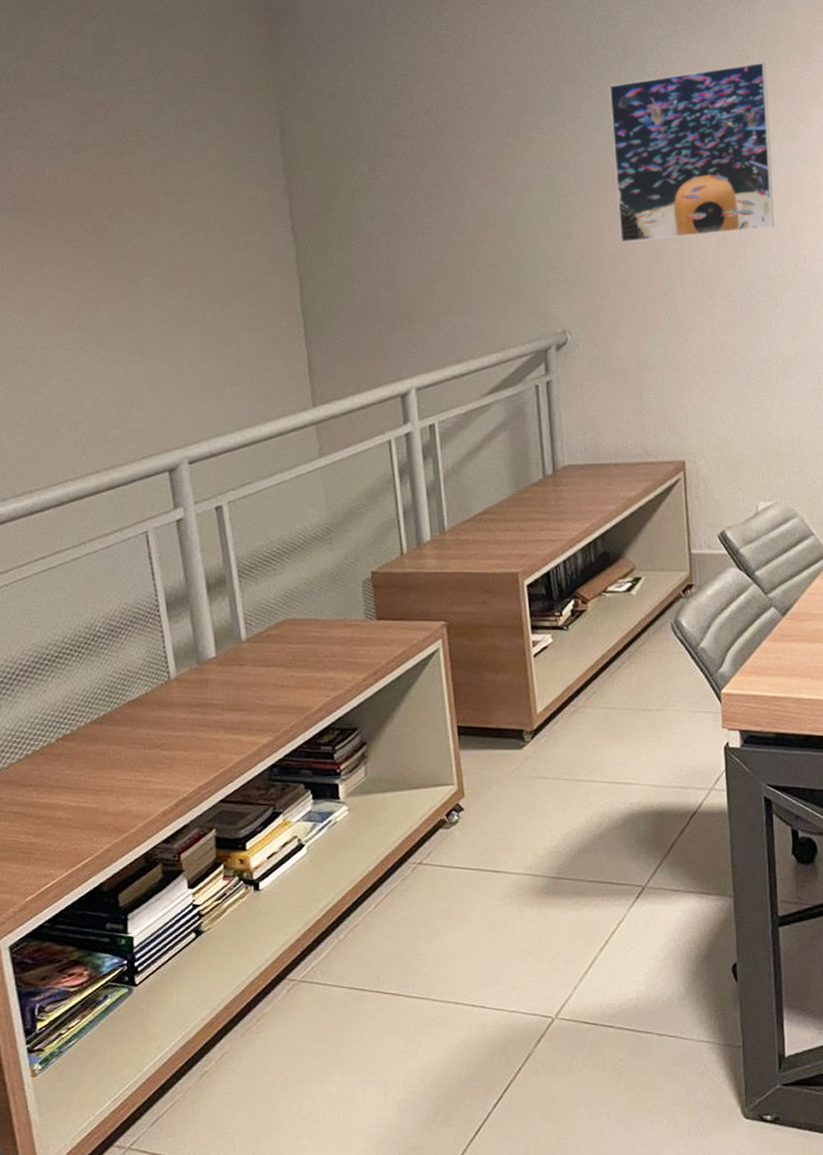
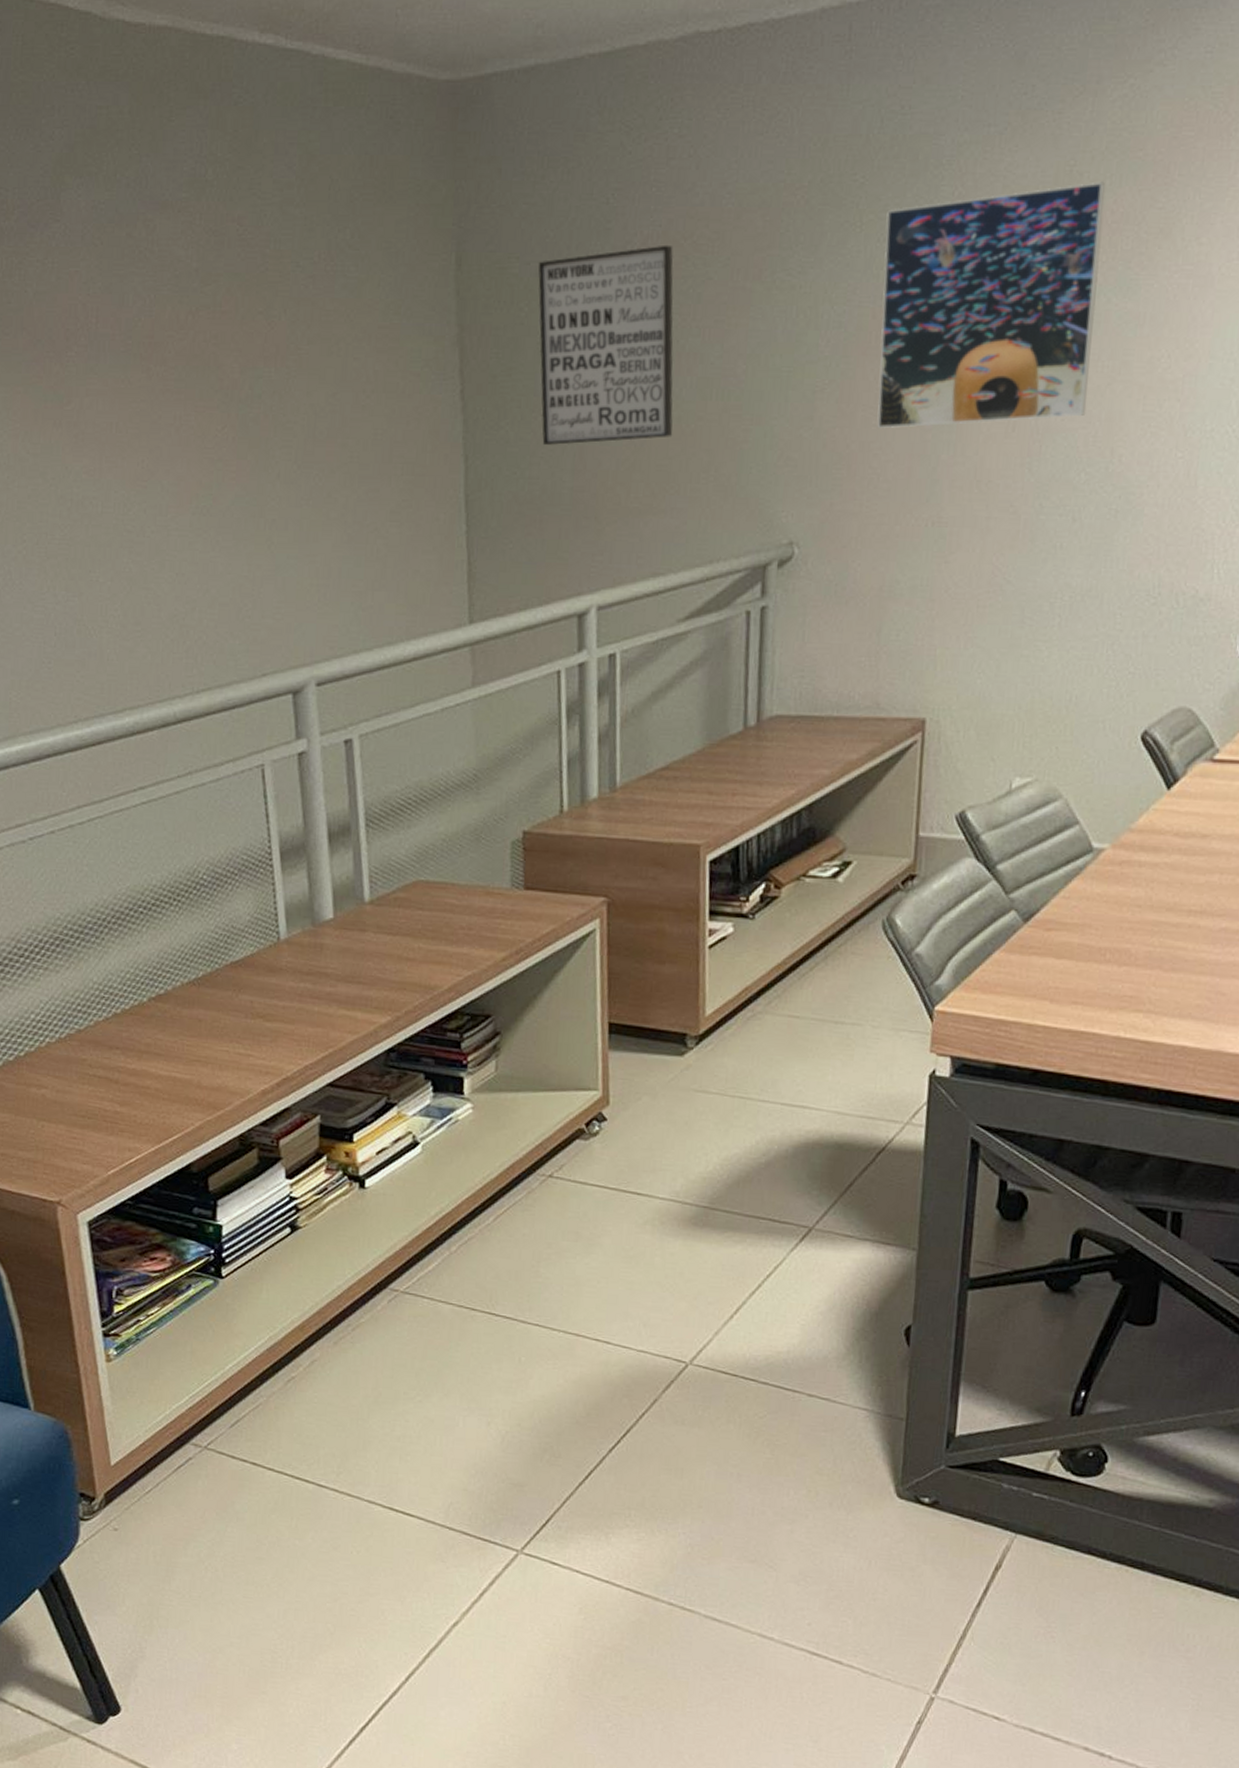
wall art: none [345,114,463,266] -> present [538,244,673,446]

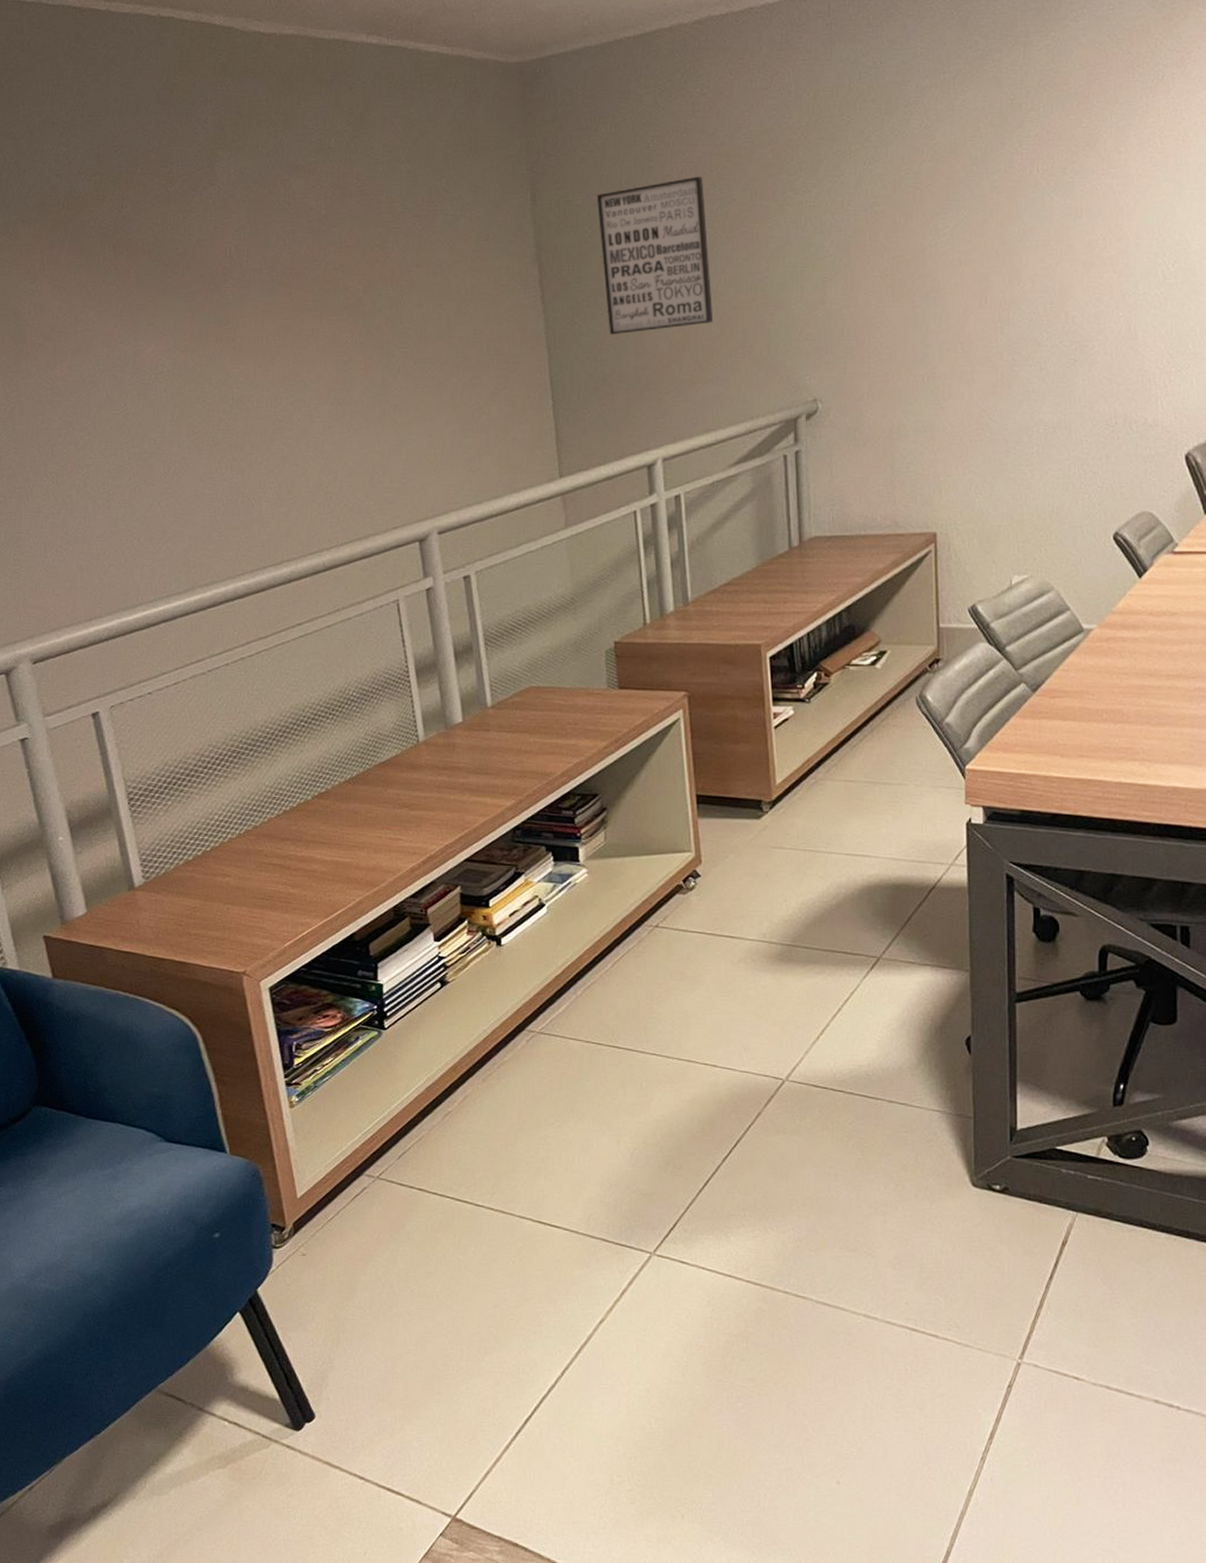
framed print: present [877,181,1105,429] -> none [870,110,1042,307]

